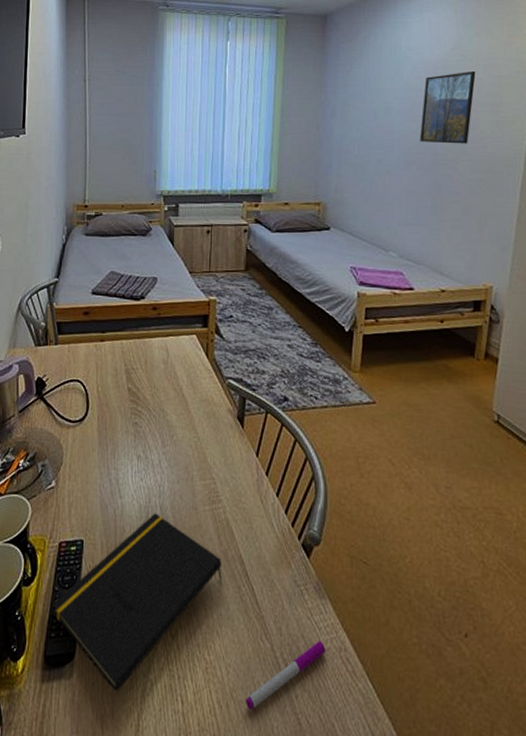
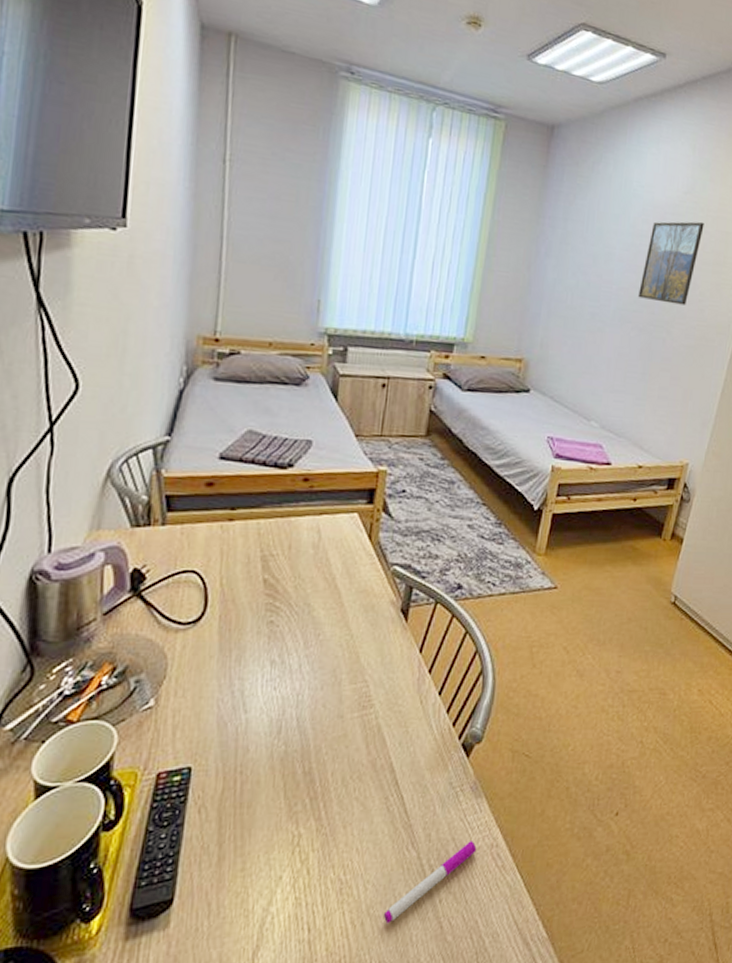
notepad: present [52,513,222,693] -> none [143,726,369,935]

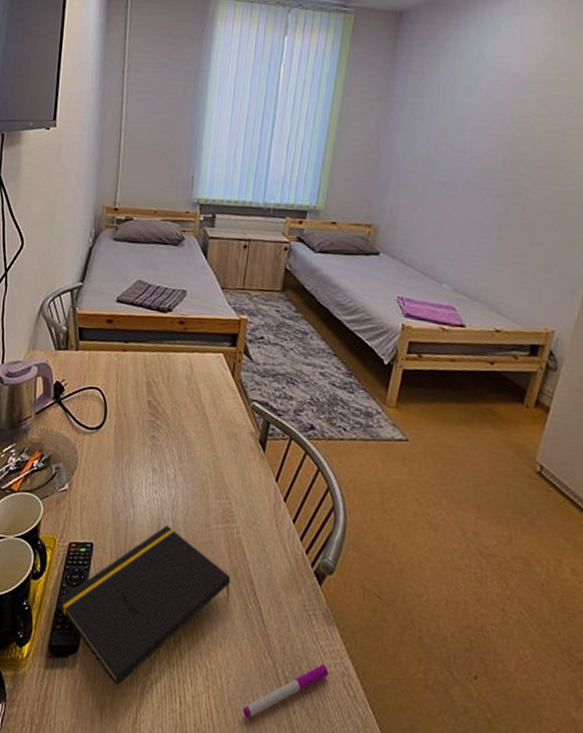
notepad: none [143,726,369,935] -> present [59,525,231,687]
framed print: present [638,221,704,306] -> none [493,87,569,172]

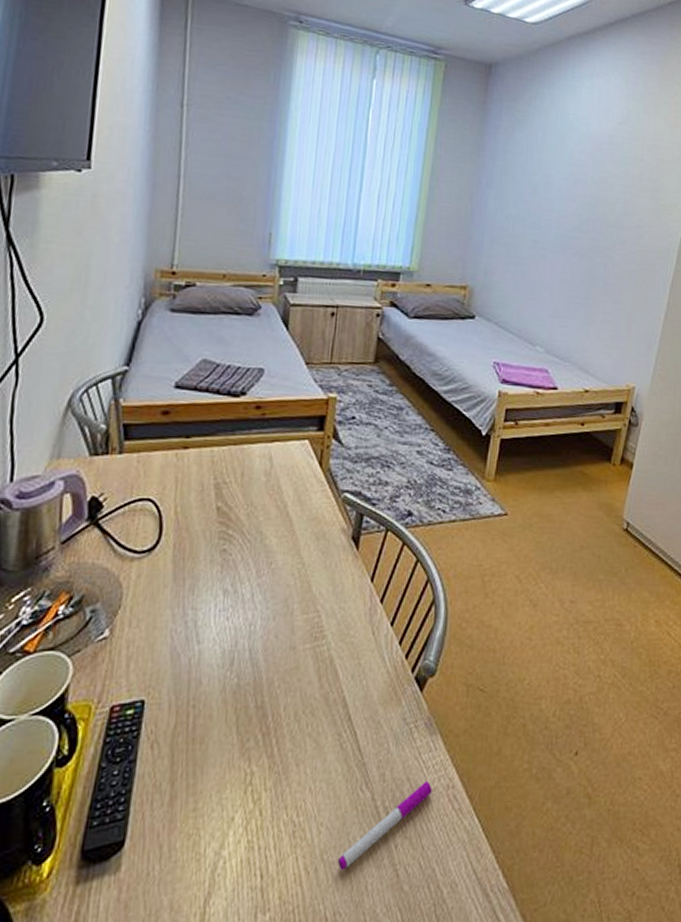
notepad: present [59,525,231,687] -> none [96,658,322,880]

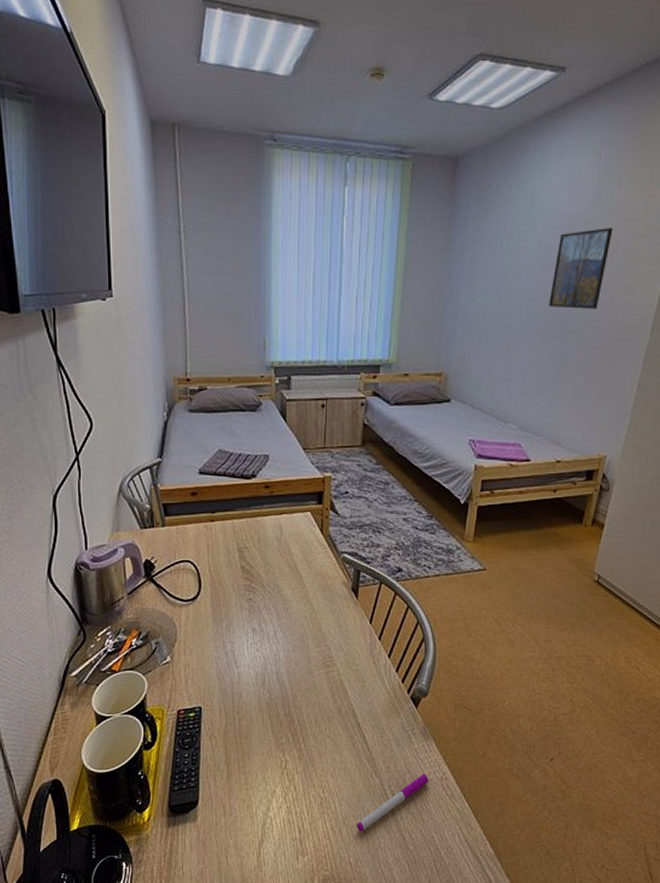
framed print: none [578,150,640,231] -> present [549,227,613,309]

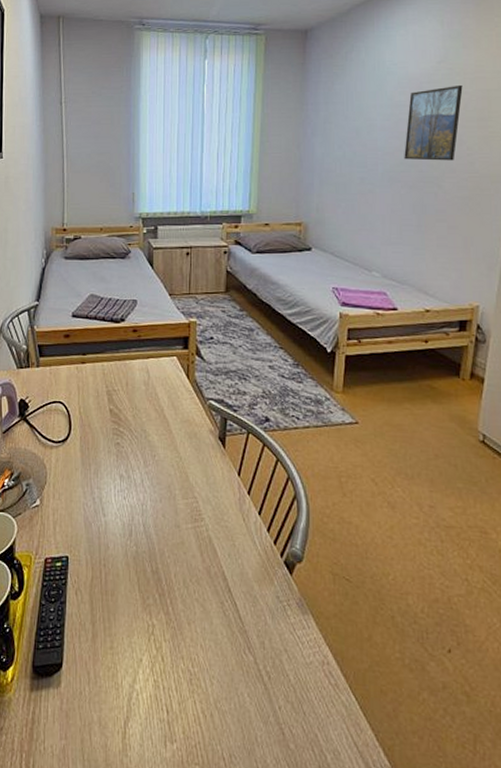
pen: present [356,774,429,832] -> none [229,654,309,720]

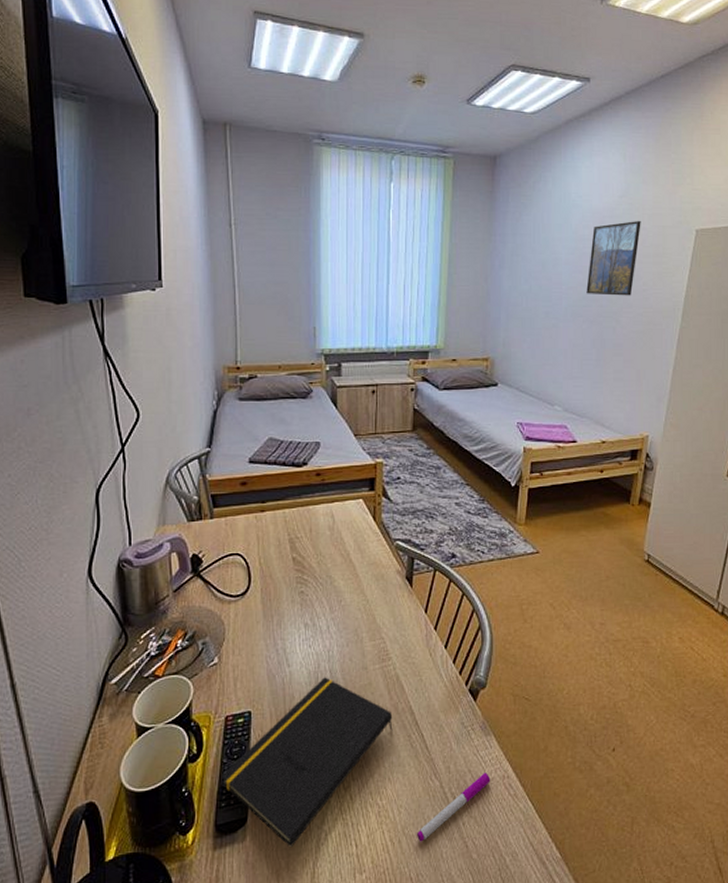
notepad: none [39,531,205,702] -> present [221,677,393,848]
pen: none [229,654,309,720] -> present [416,773,491,842]

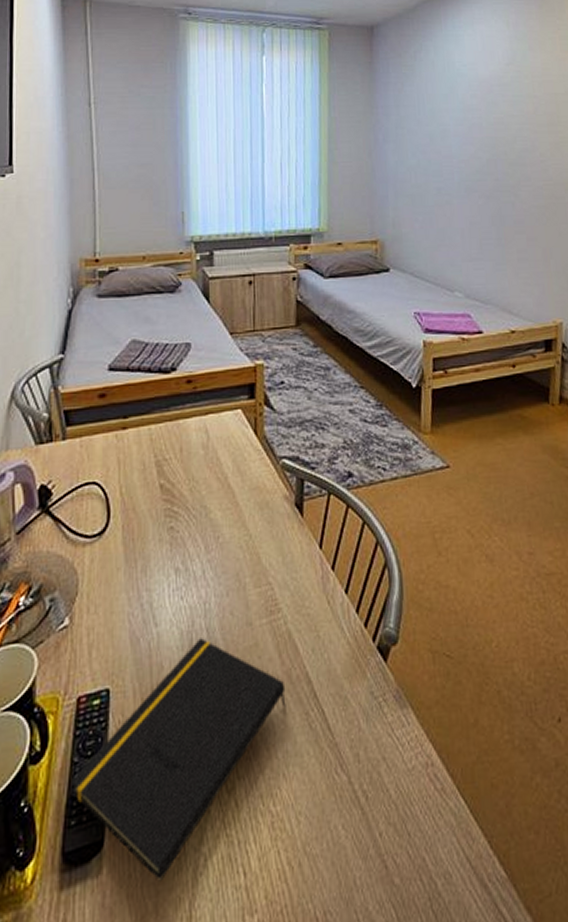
pen: present [416,773,491,842] -> none [320,760,411,864]
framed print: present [586,220,641,296] -> none [479,88,532,168]

